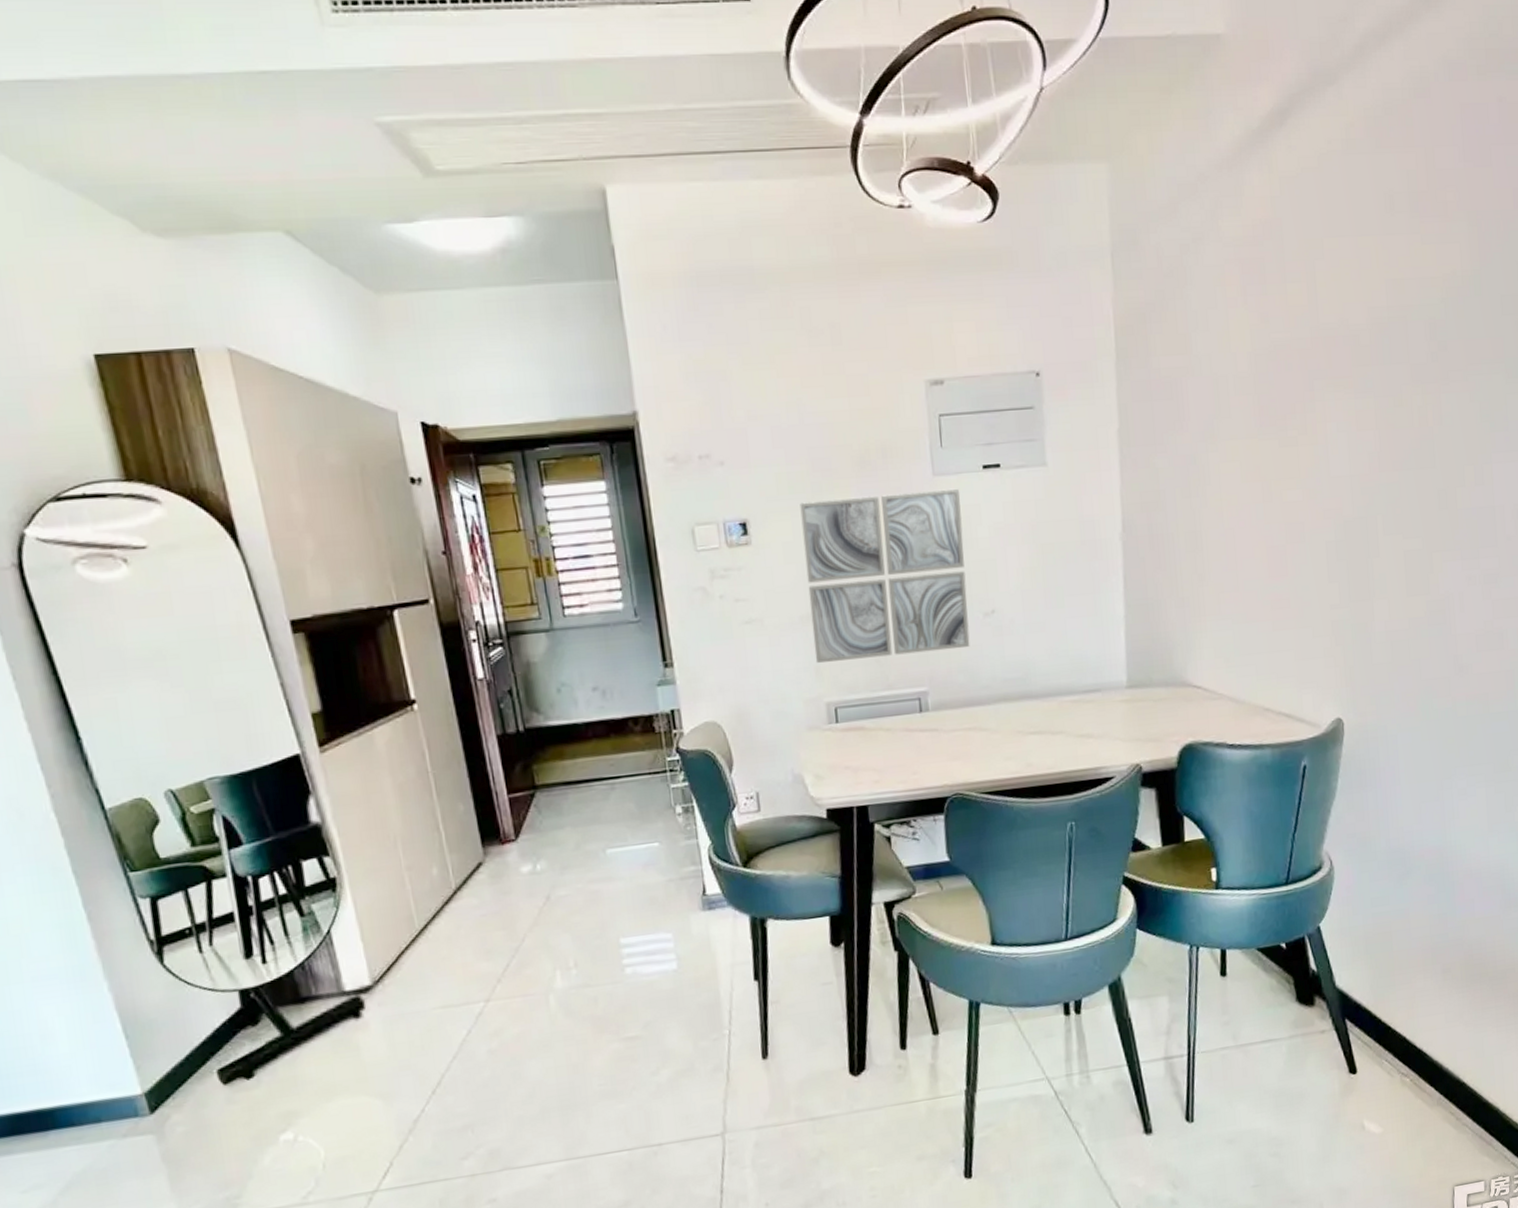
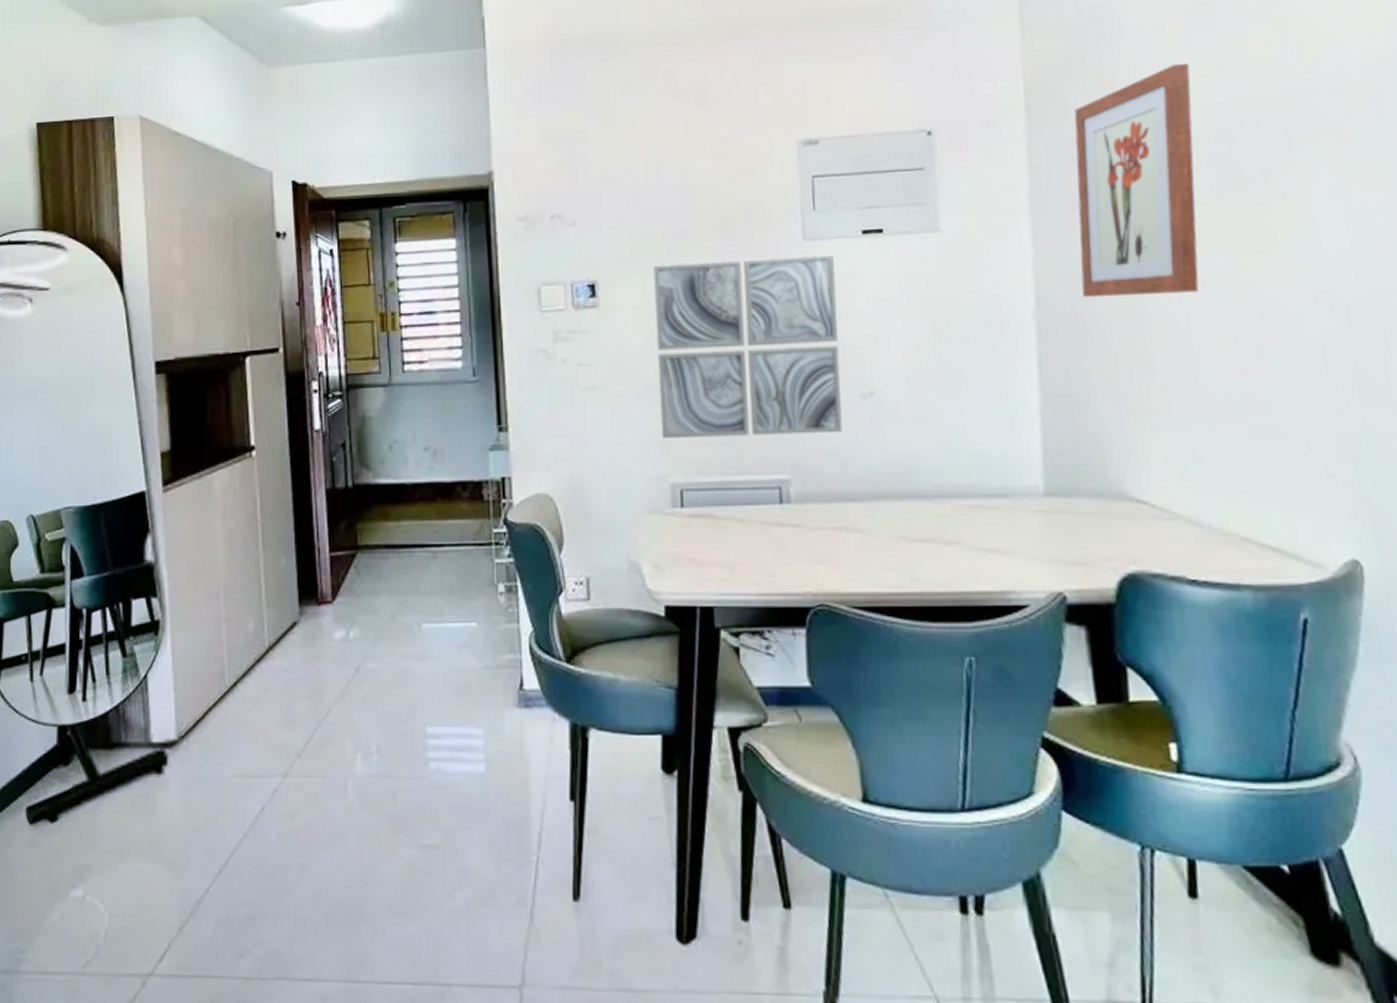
wall art: none [1154,313,1243,521] -> present [1074,64,1199,298]

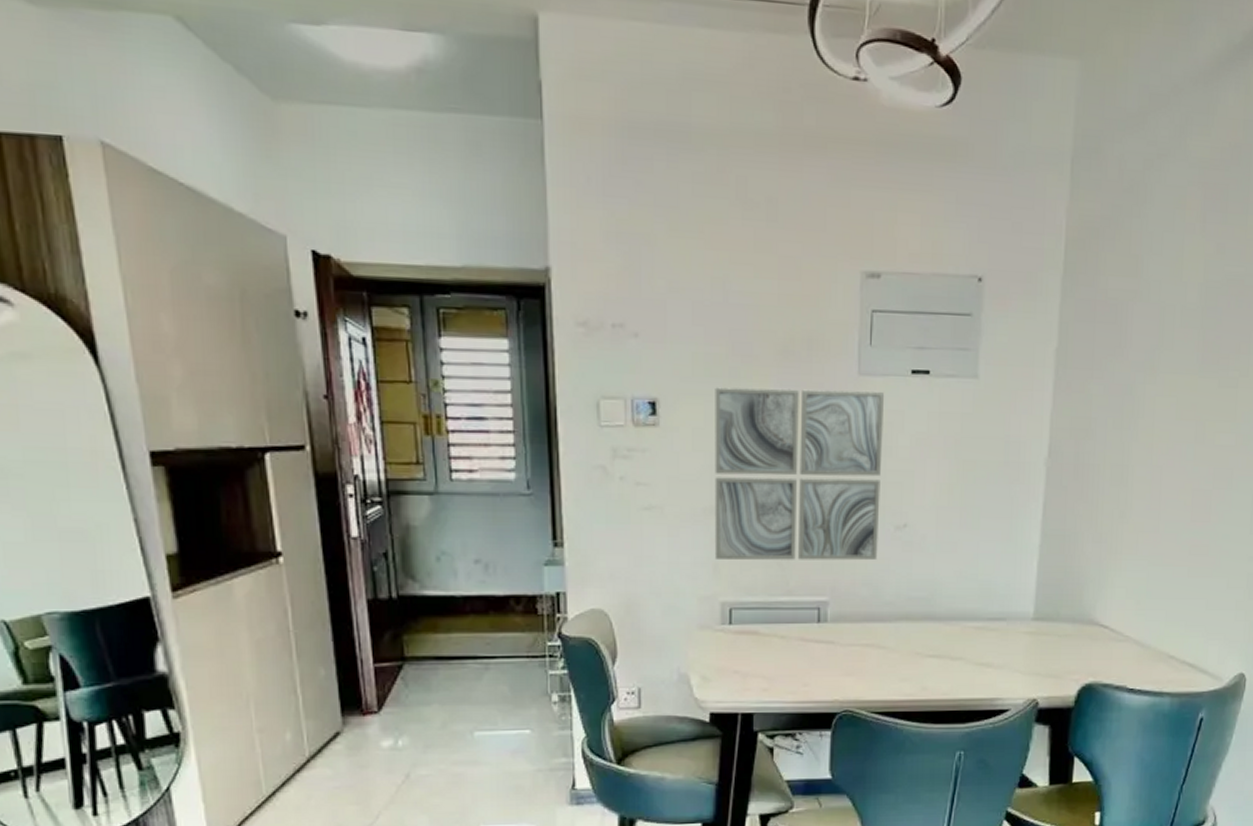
wall art: present [1074,64,1199,298] -> none [1085,240,1199,452]

